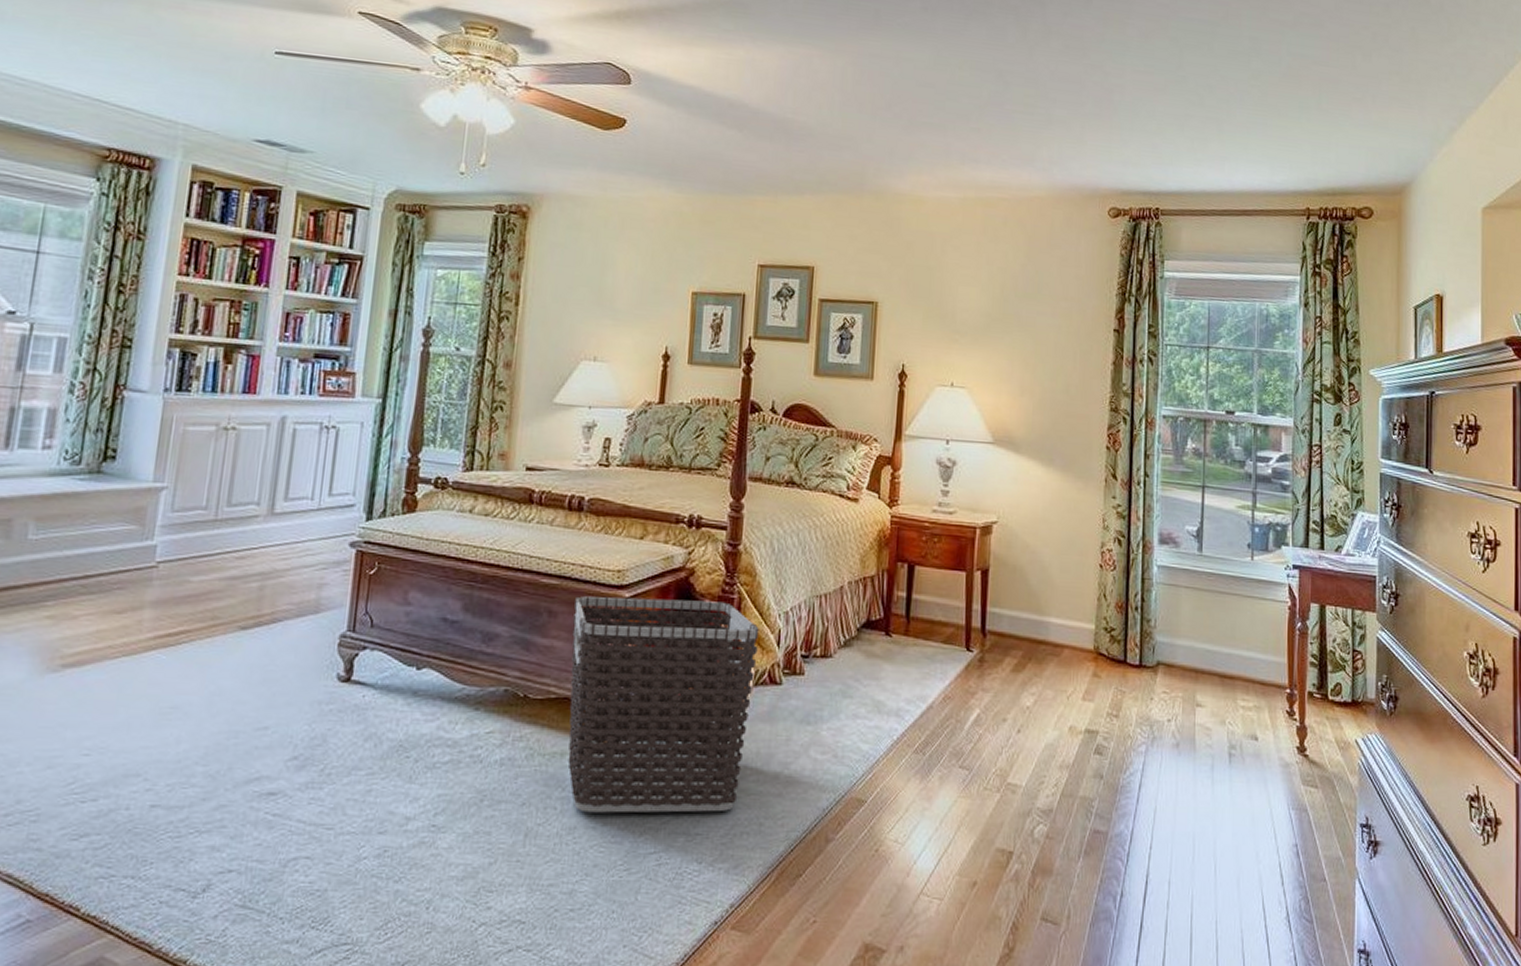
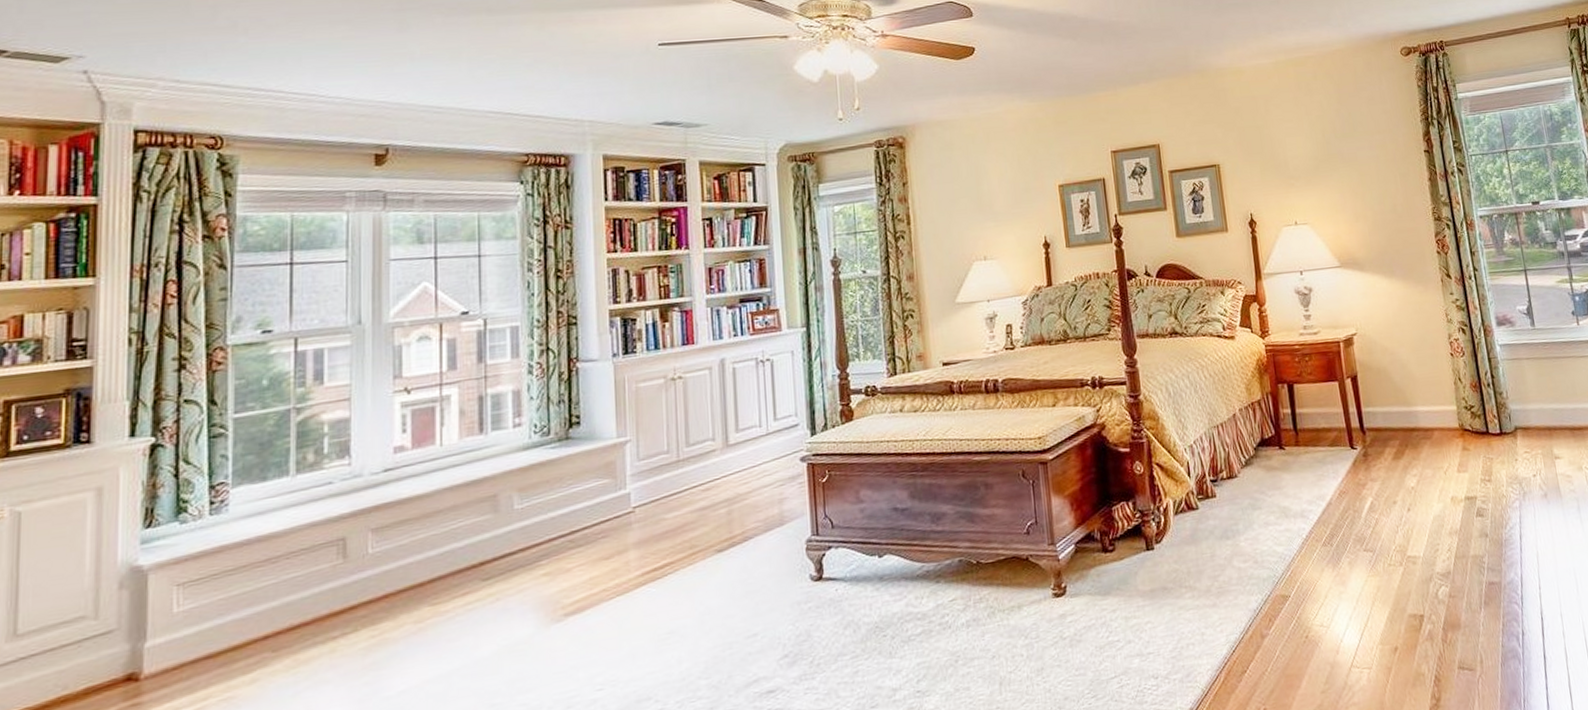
clothes hamper: present [568,595,759,813] -> none [1005,446,1178,654]

